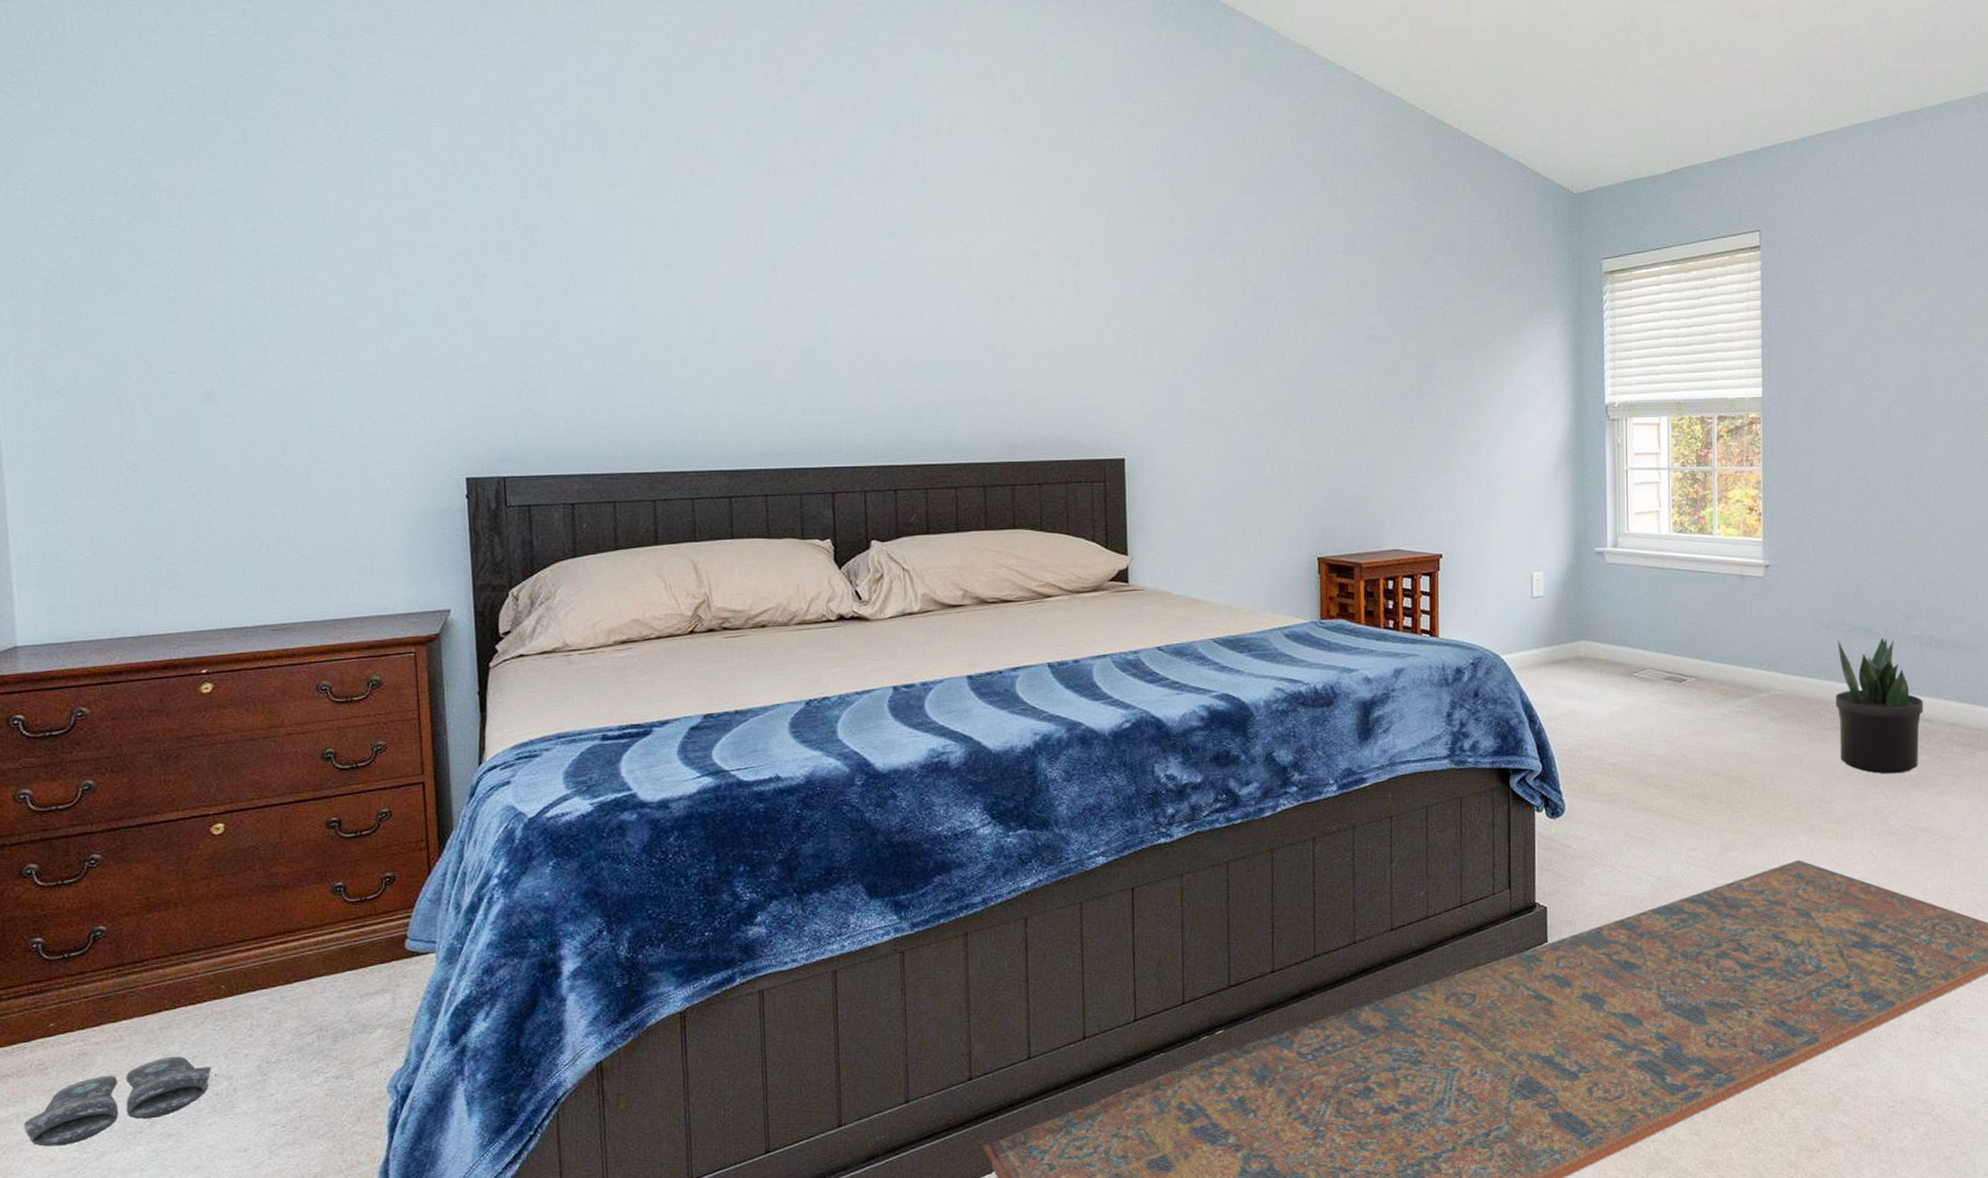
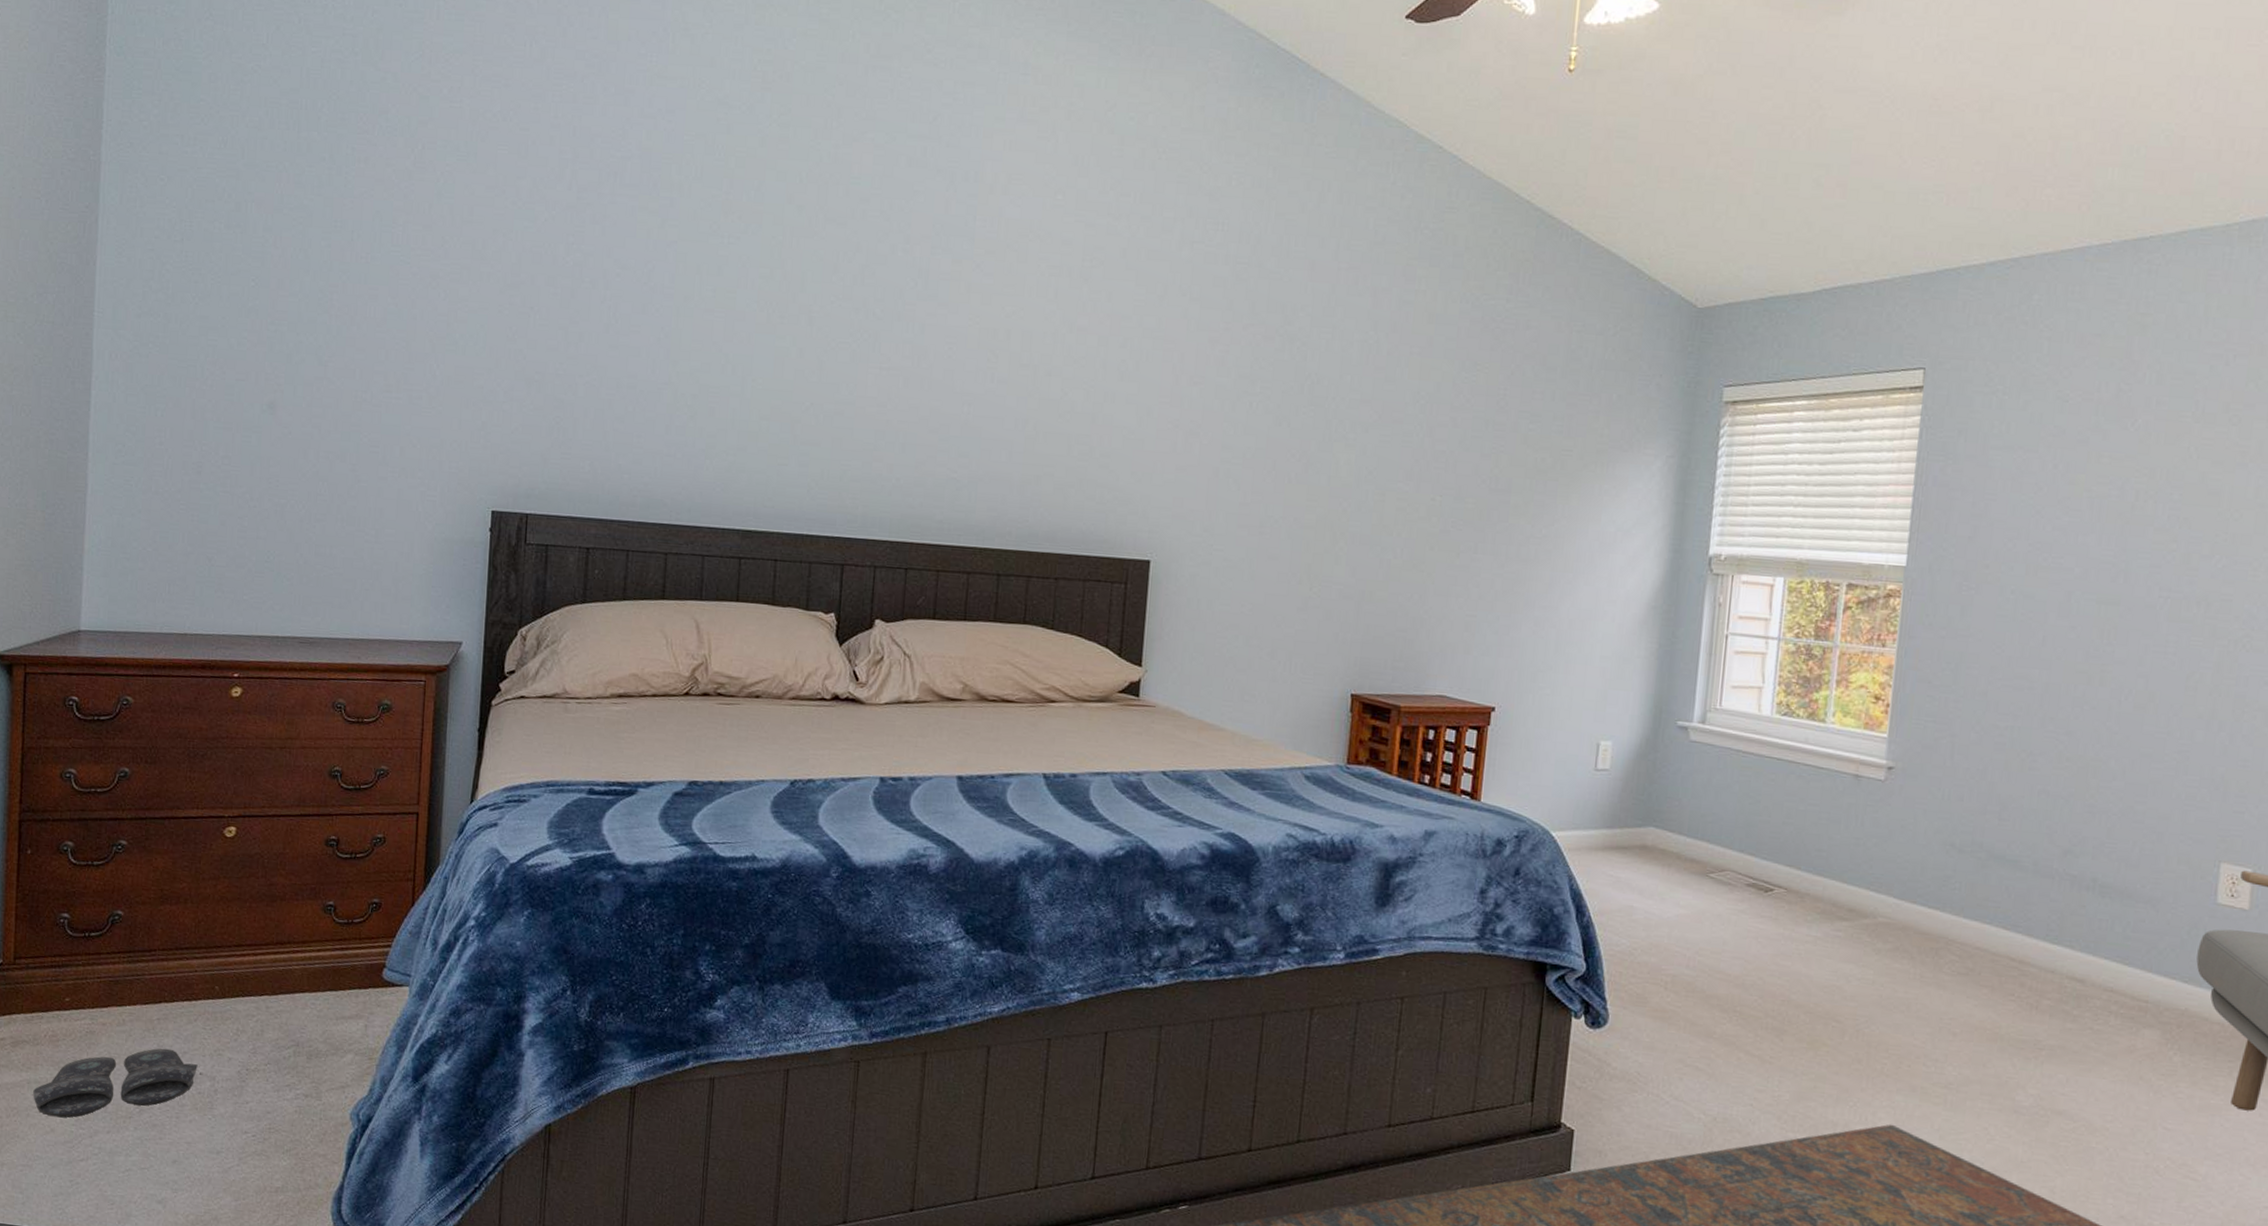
planter: present [1835,638,1923,774] -> none [1959,868,2076,1040]

